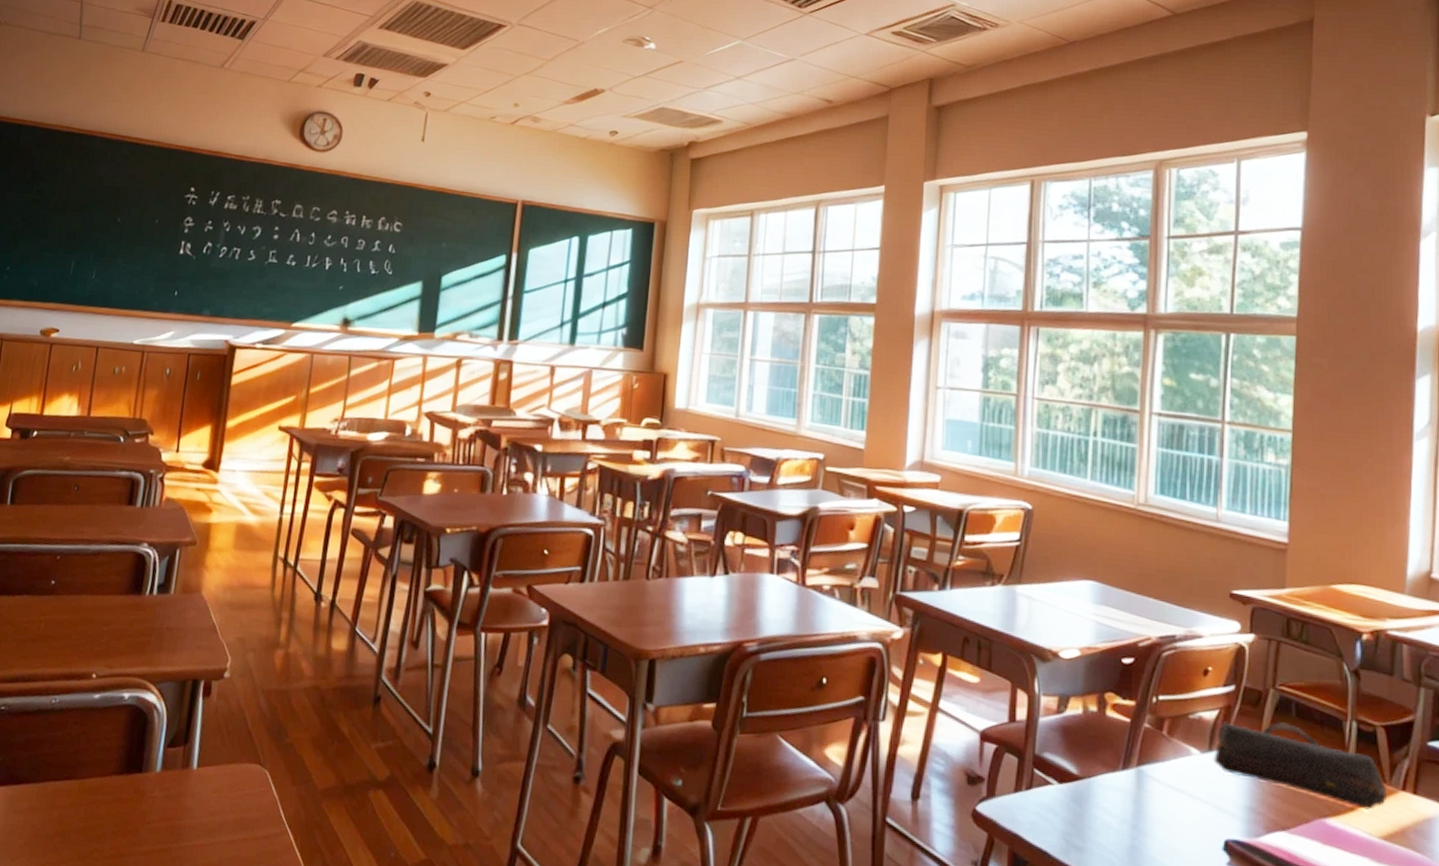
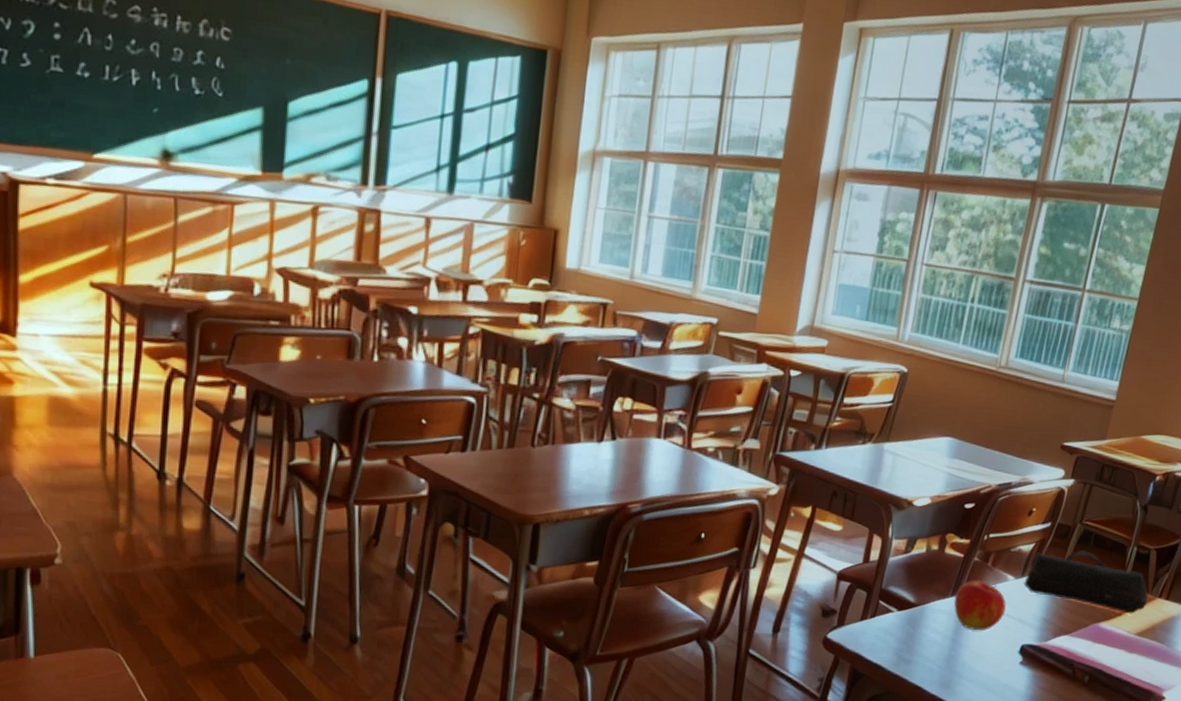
apple: none [1127,751,1195,817] -> present [954,580,1006,630]

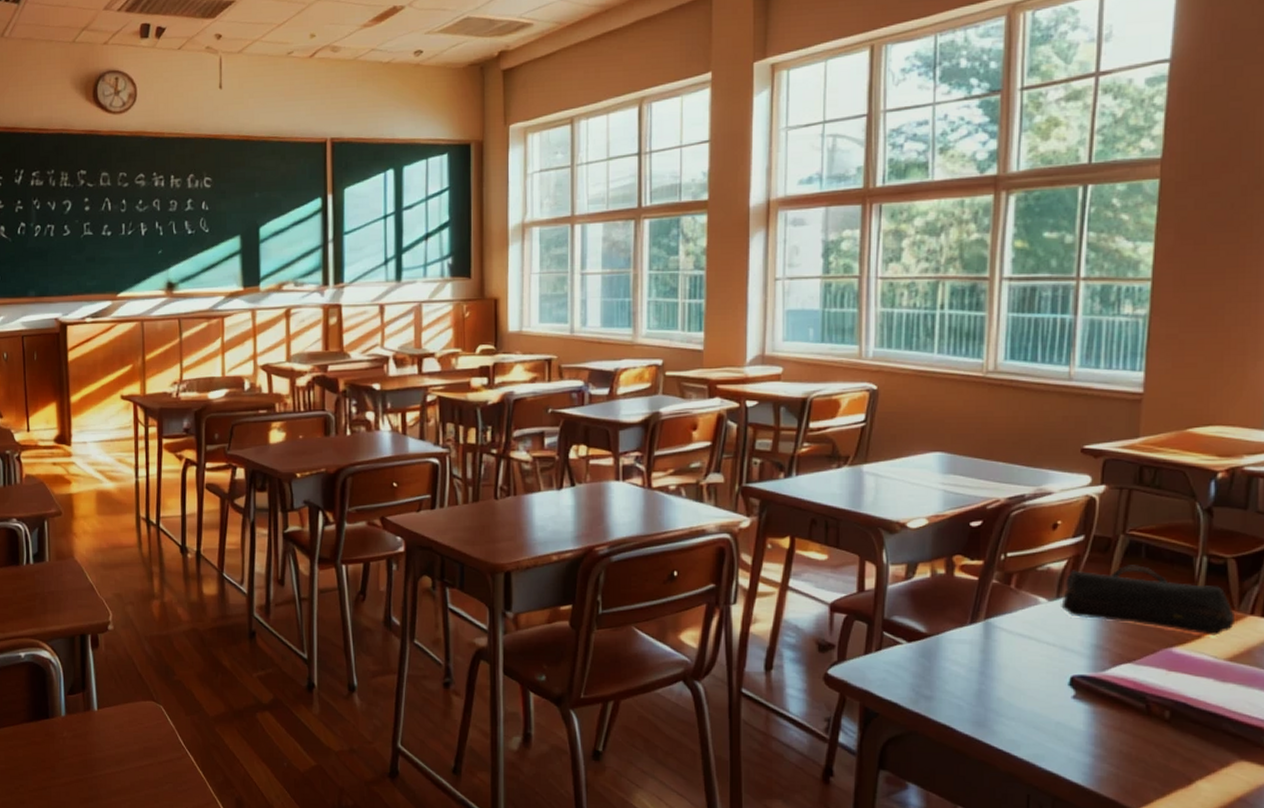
apple: present [954,580,1006,630] -> none [975,605,1042,661]

